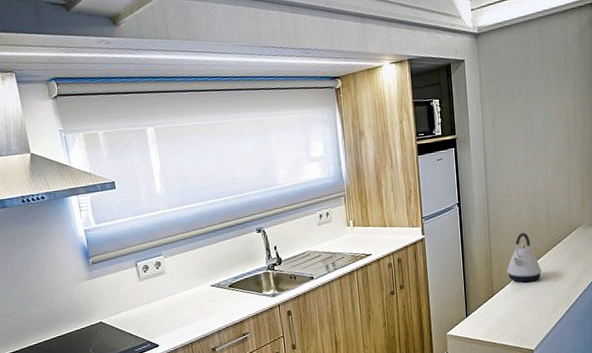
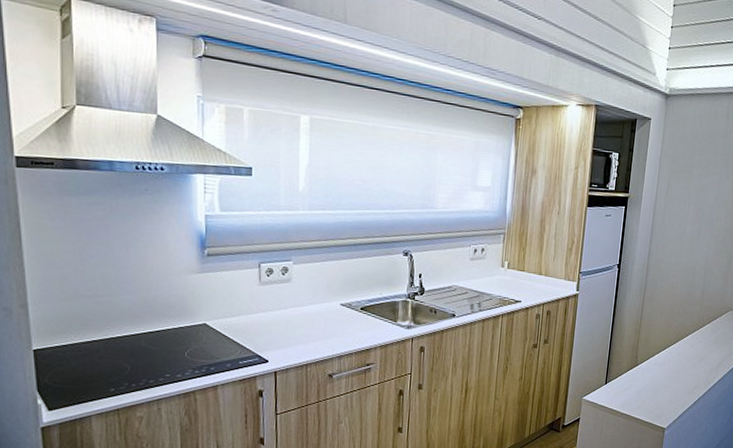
kettle: present [507,233,542,283] -> none [653,307,687,358]

